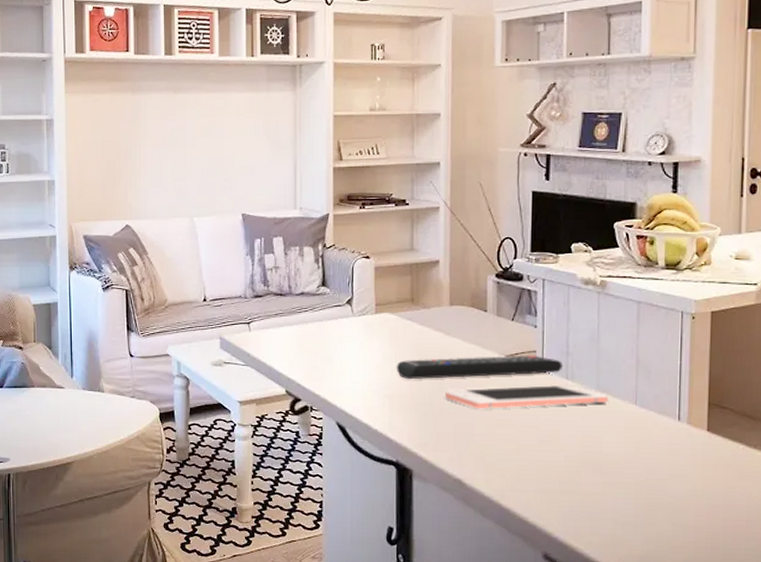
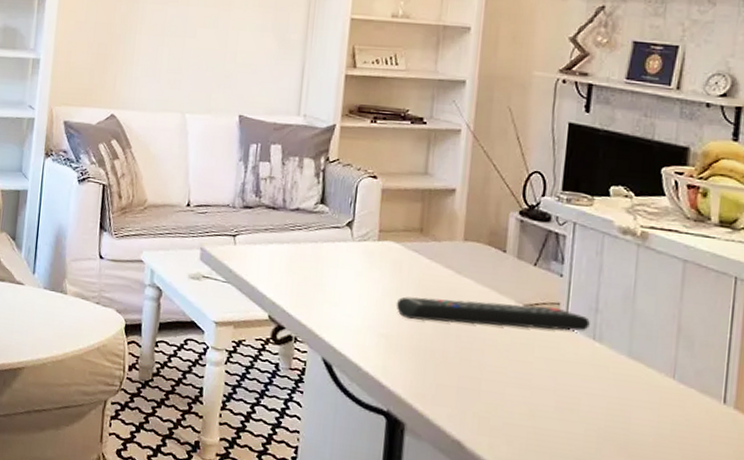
cell phone: present [445,385,608,410] -> none [450,336,641,373]

